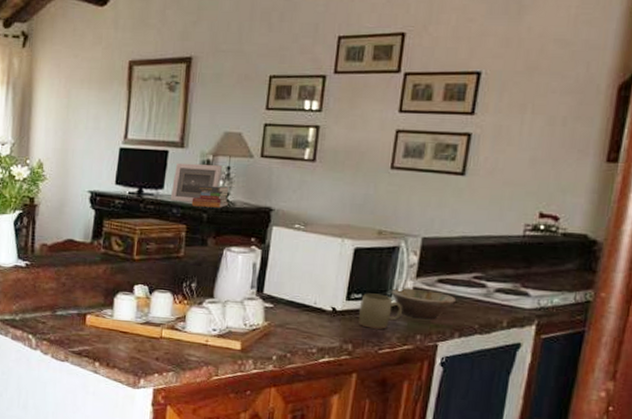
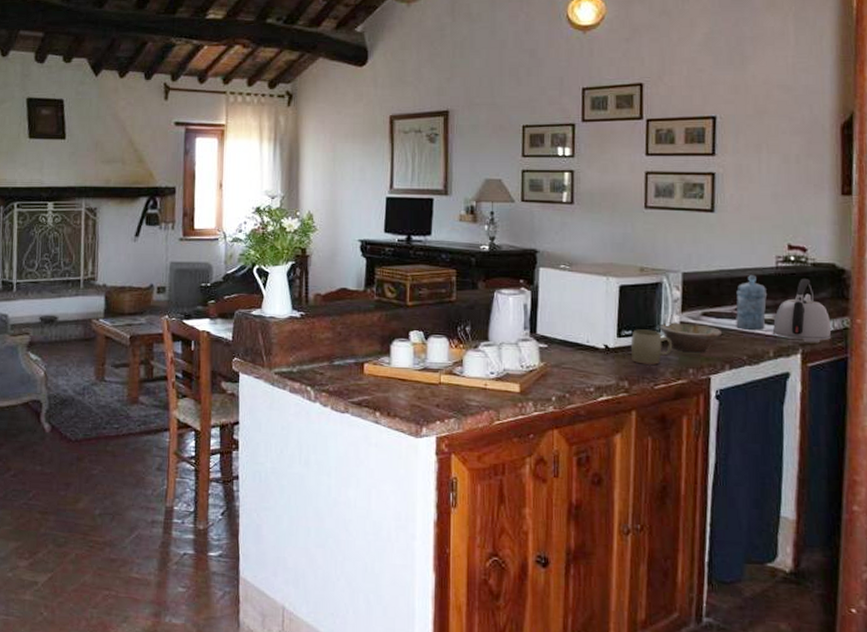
picture frame: present [170,162,222,202] -> none [438,209,486,247]
books: present [191,185,229,208] -> none [459,230,496,251]
canister: none [472,242,510,300] -> present [736,274,768,330]
kettle: none [508,248,573,316] -> present [772,278,832,343]

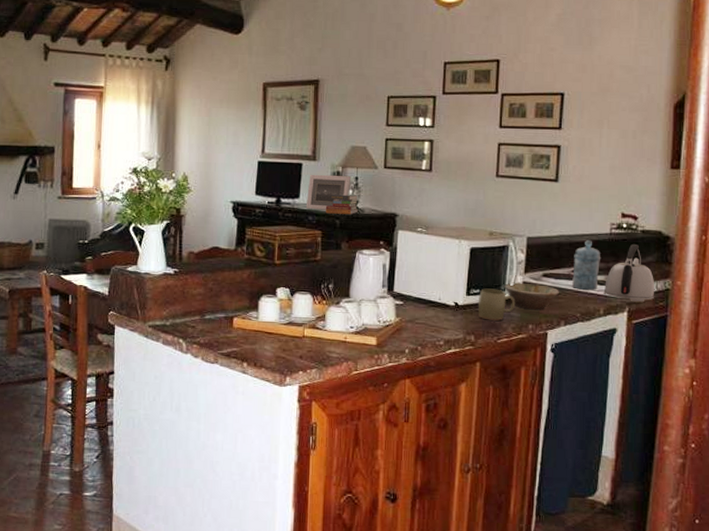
picture frame: none [438,209,486,247] -> present [305,174,351,210]
books: none [459,230,496,251] -> present [325,194,359,215]

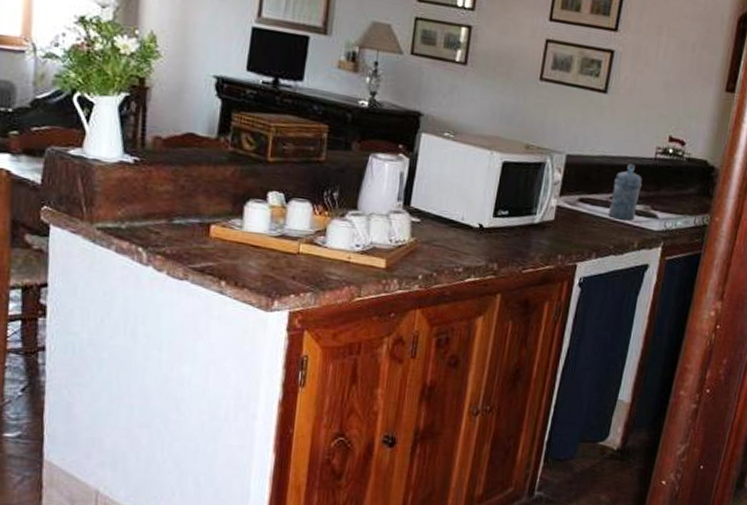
picture frame: present [305,174,351,210] -> none [310,51,369,99]
books: present [325,194,359,215] -> none [334,80,376,109]
mug: present [477,288,515,321] -> none [504,210,546,248]
bowl: present [504,283,559,310] -> none [535,206,594,239]
kettle: present [603,243,655,303] -> none [640,172,693,238]

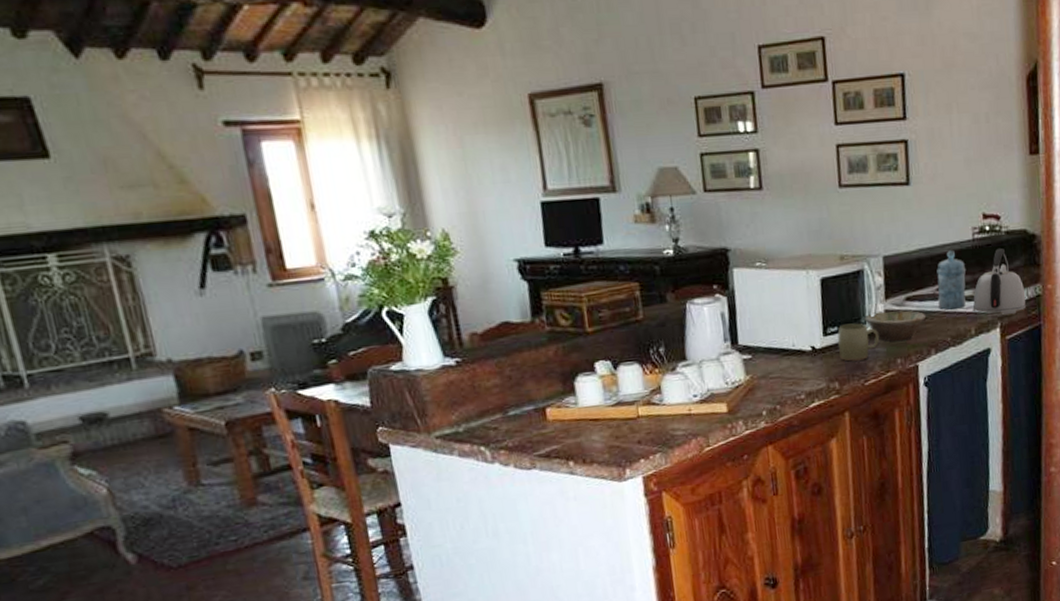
mug: none [504,210,546,248] -> present [837,323,879,362]
bowl: none [535,206,594,239] -> present [864,310,926,342]
kettle: none [640,172,693,238] -> present [972,247,1027,315]

